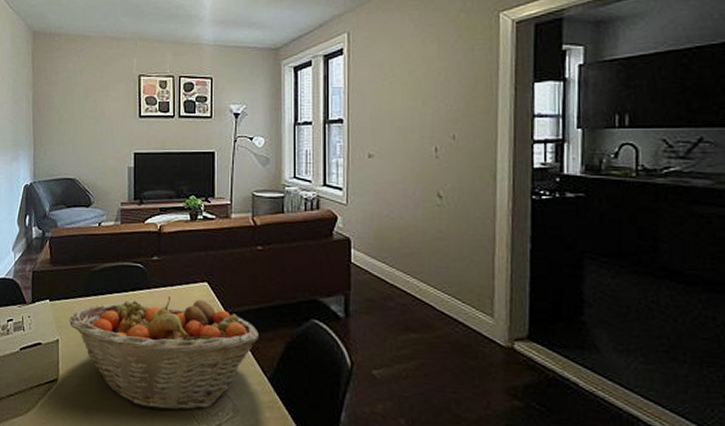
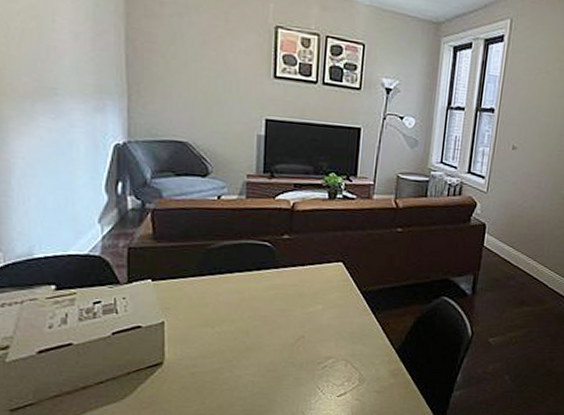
fruit basket: present [69,296,259,411] -> none [178,276,391,386]

